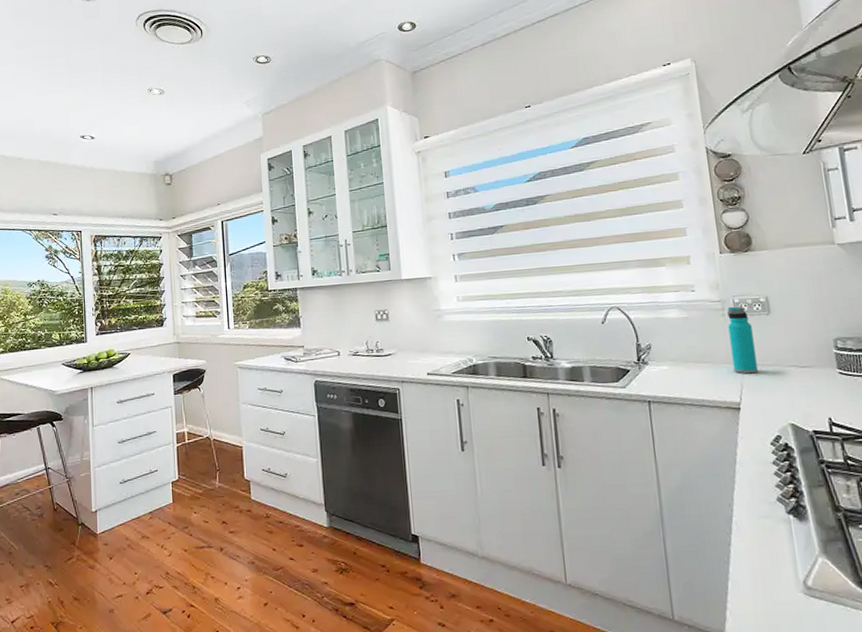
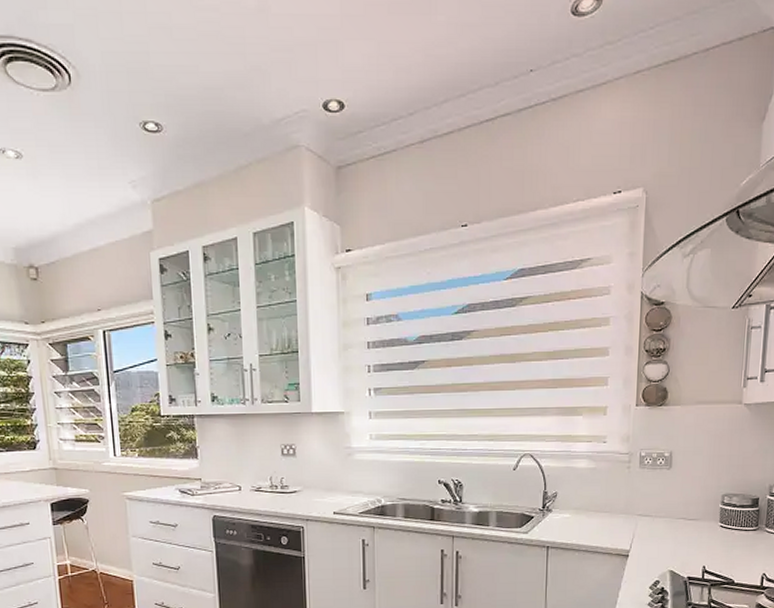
water bottle: present [727,306,758,374] -> none [629,459,653,524]

